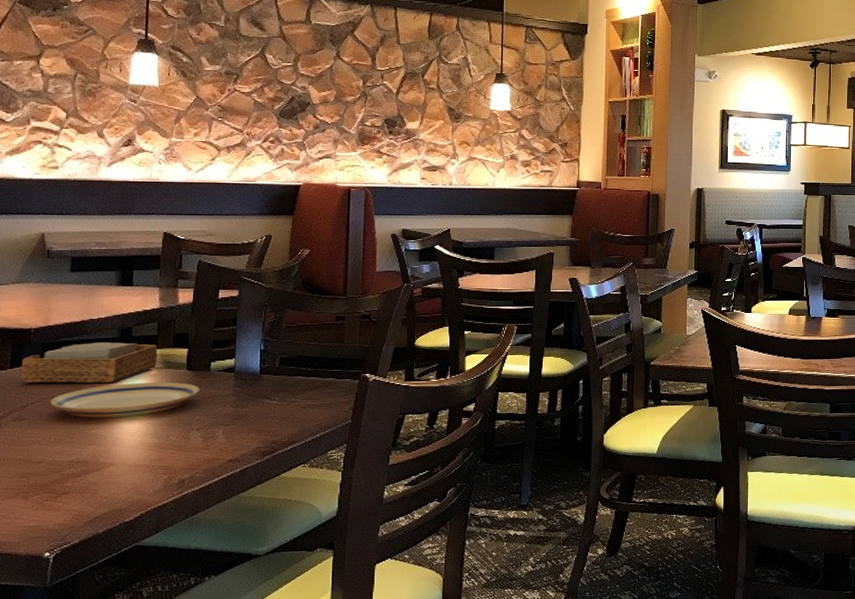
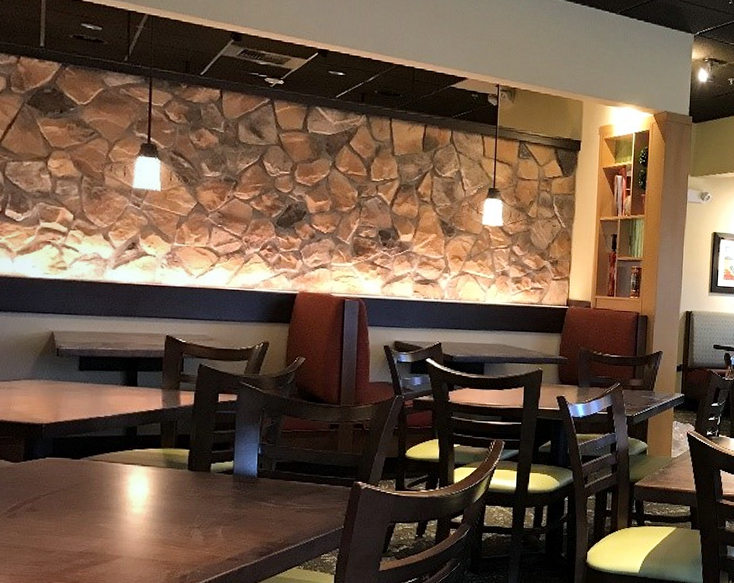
napkin holder: present [20,342,158,384] -> none [33,440,161,480]
plate: present [50,381,199,418] -> none [61,480,200,513]

